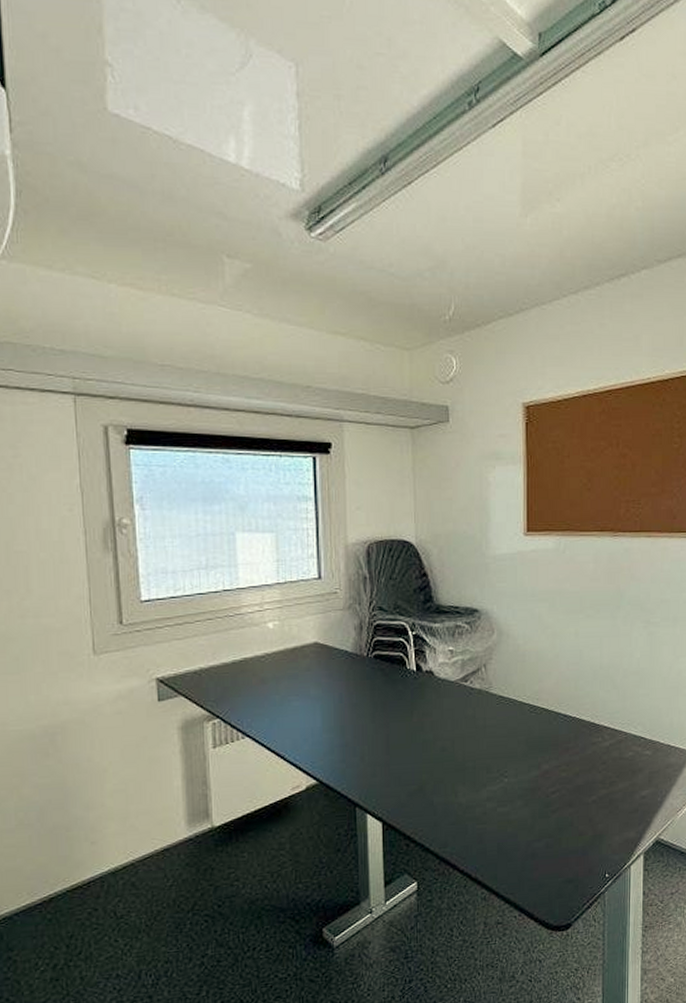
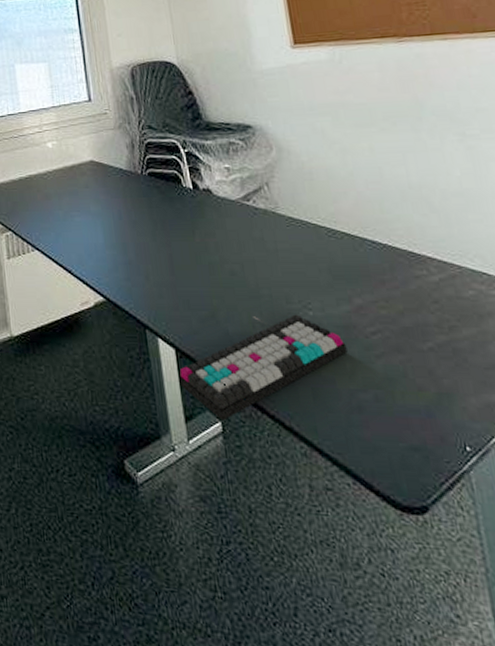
keyboard: none [383,782,531,881] -> present [179,314,347,421]

